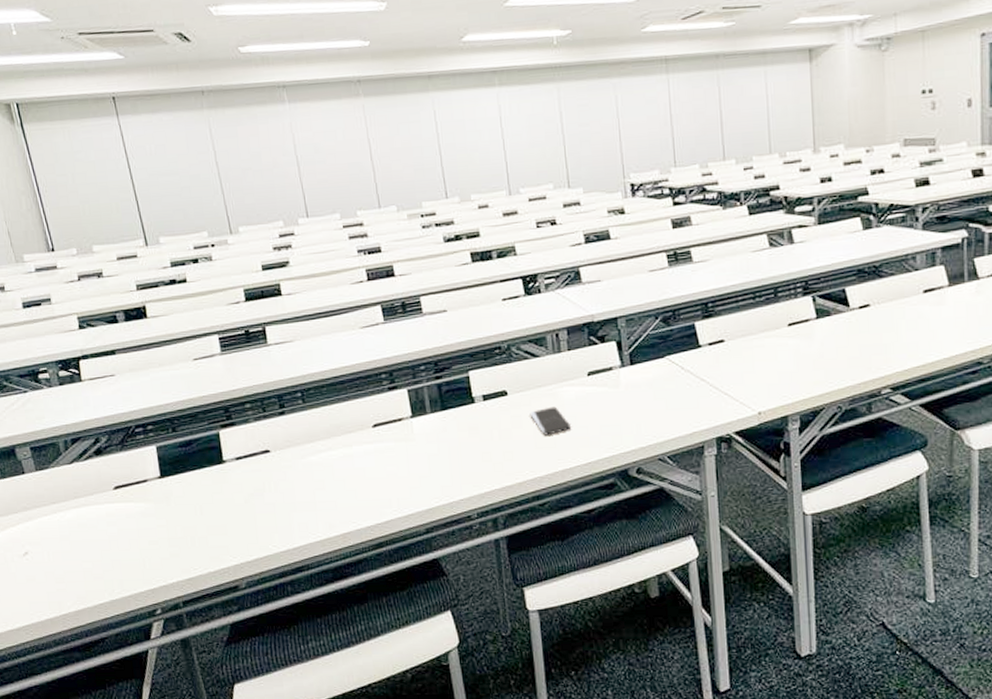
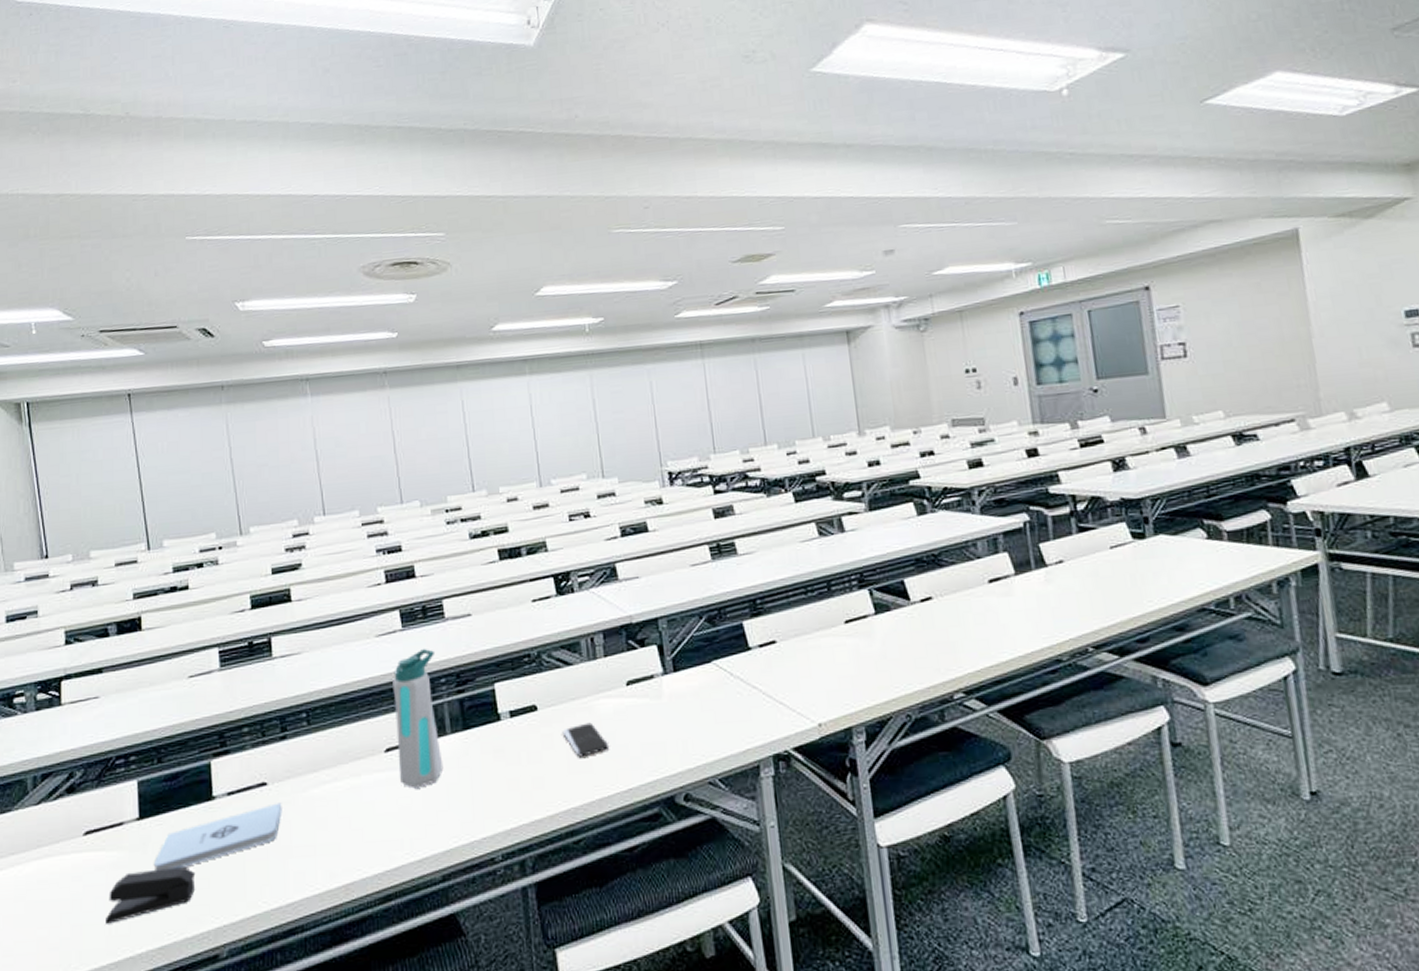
stapler: none [140,517,215,560] -> present [106,867,196,924]
notepad: none [176,467,285,519] -> present [153,802,282,871]
water bottle: none [377,339,425,458] -> present [392,648,444,789]

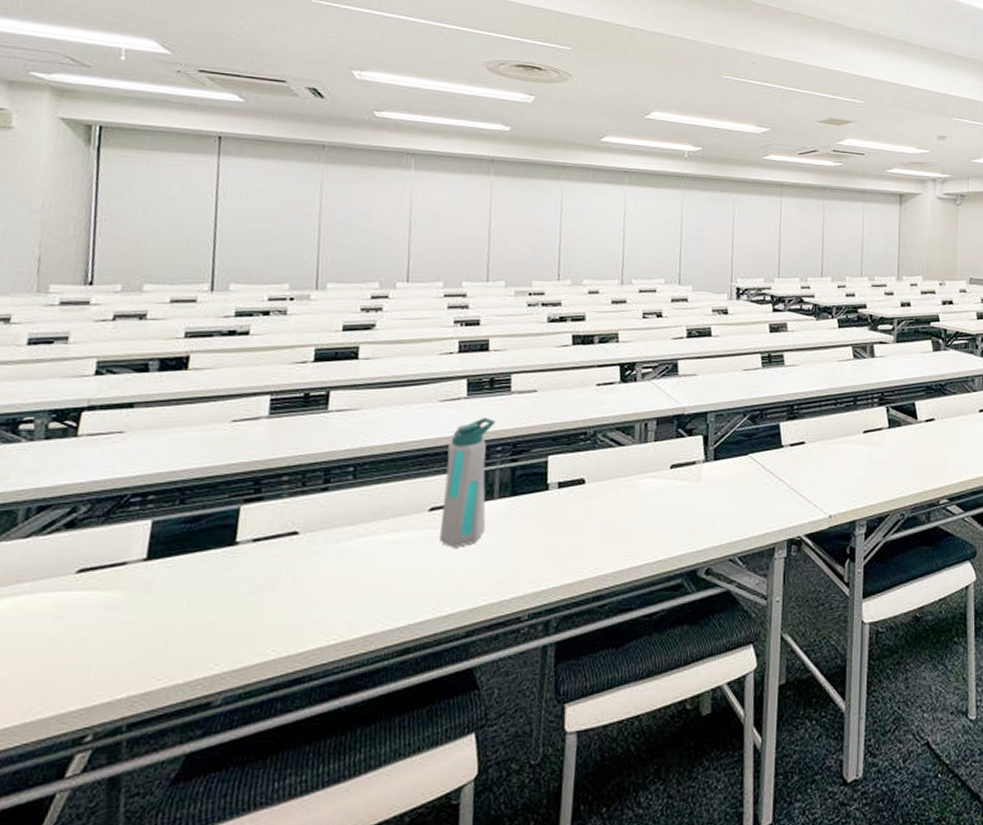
stapler: present [106,867,196,924] -> none [84,611,201,667]
notepad: present [153,802,282,871] -> none [153,552,312,614]
smartphone: present [562,722,608,757] -> none [604,499,645,529]

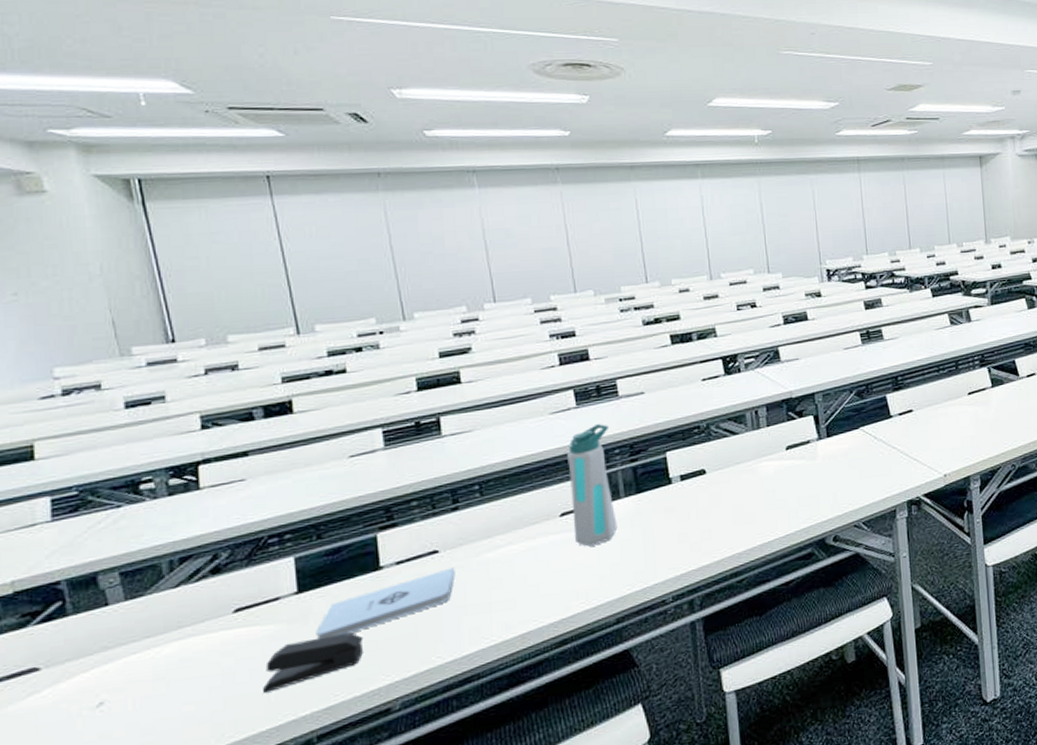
stapler: none [84,611,201,667] -> present [263,633,364,693]
notepad: none [153,552,312,614] -> present [315,567,456,639]

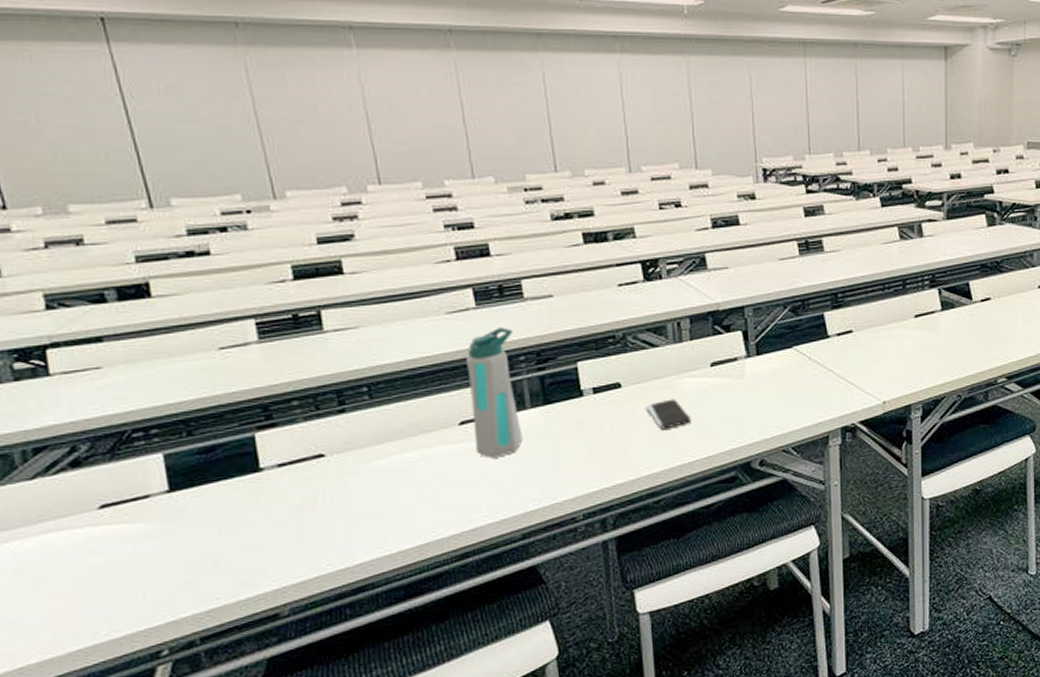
stapler: present [263,633,364,693] -> none [137,535,247,592]
notepad: present [315,567,456,639] -> none [192,473,345,540]
smartphone: none [728,482,769,512] -> present [646,399,691,430]

